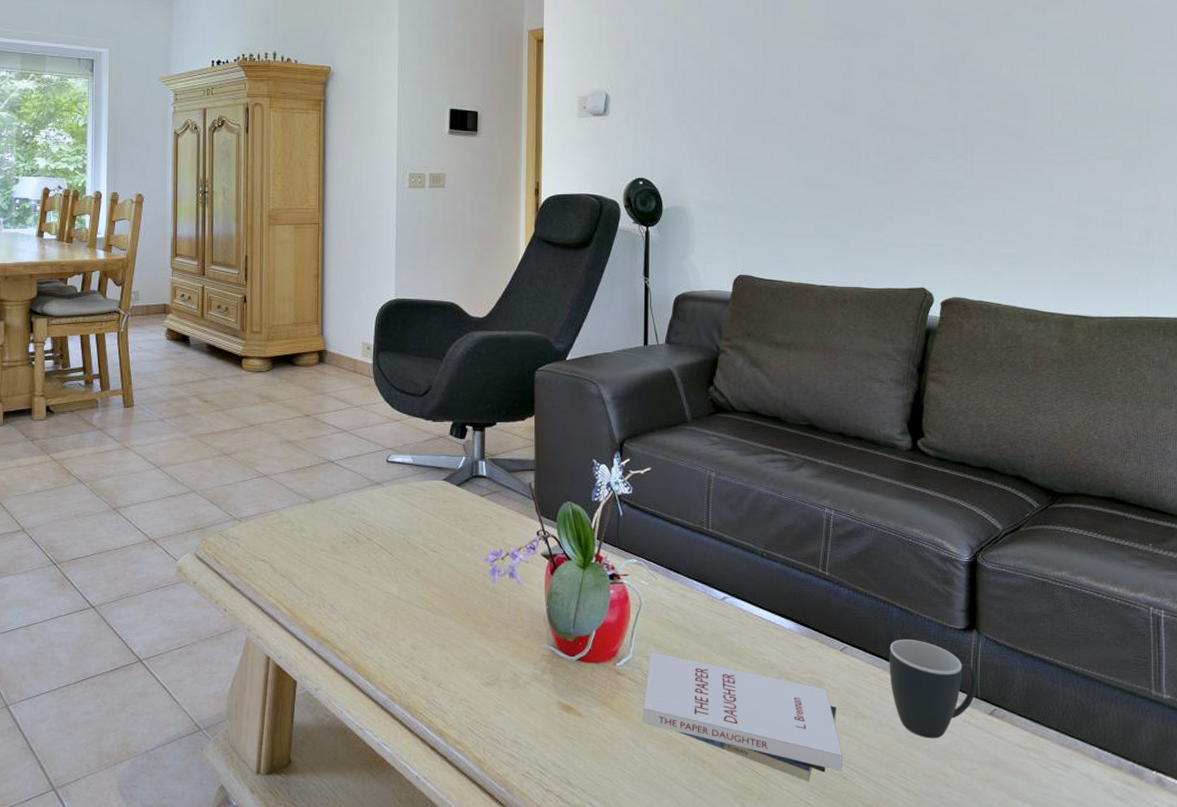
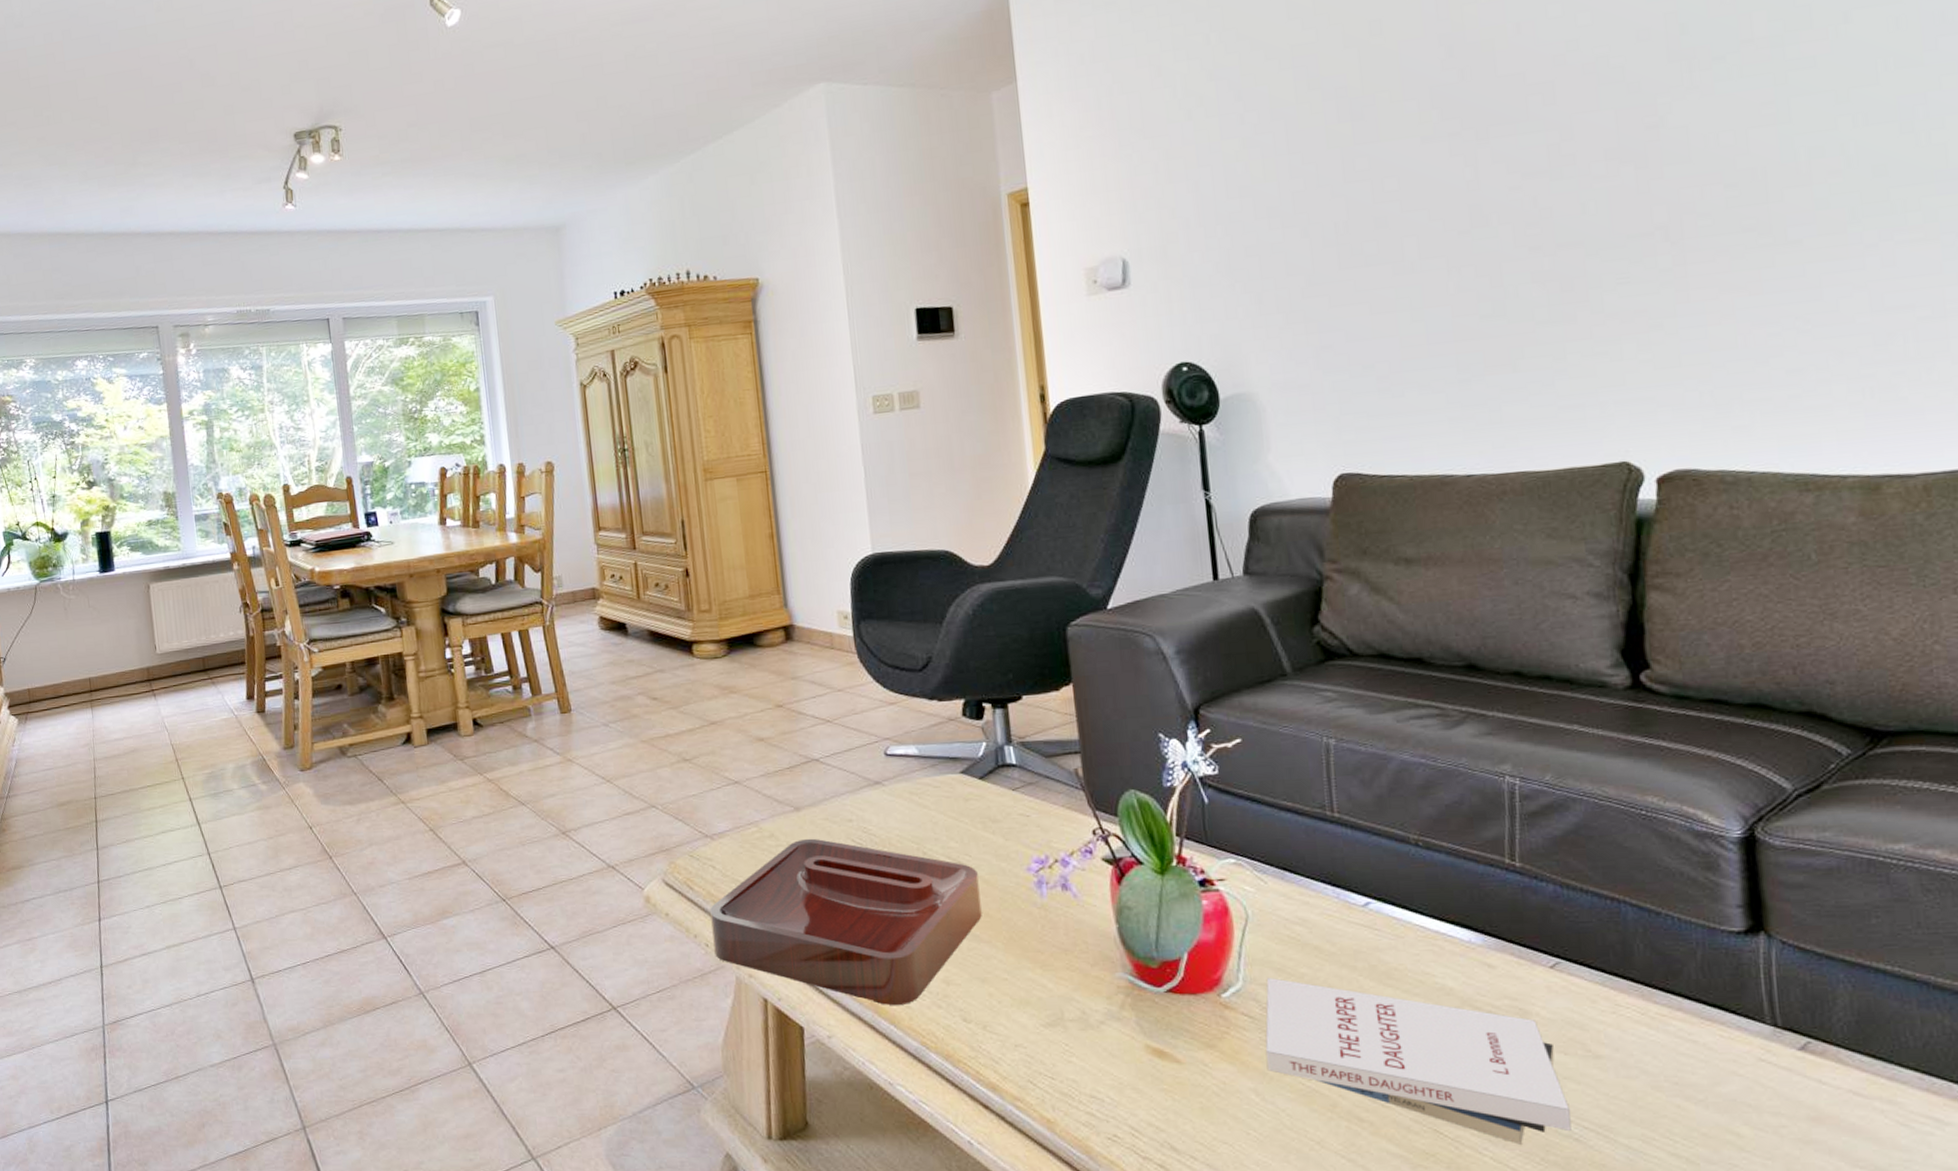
decorative tray: none [231,525,448,664] -> present [710,838,982,1005]
mug: present [889,639,978,739] -> none [1627,948,1776,1085]

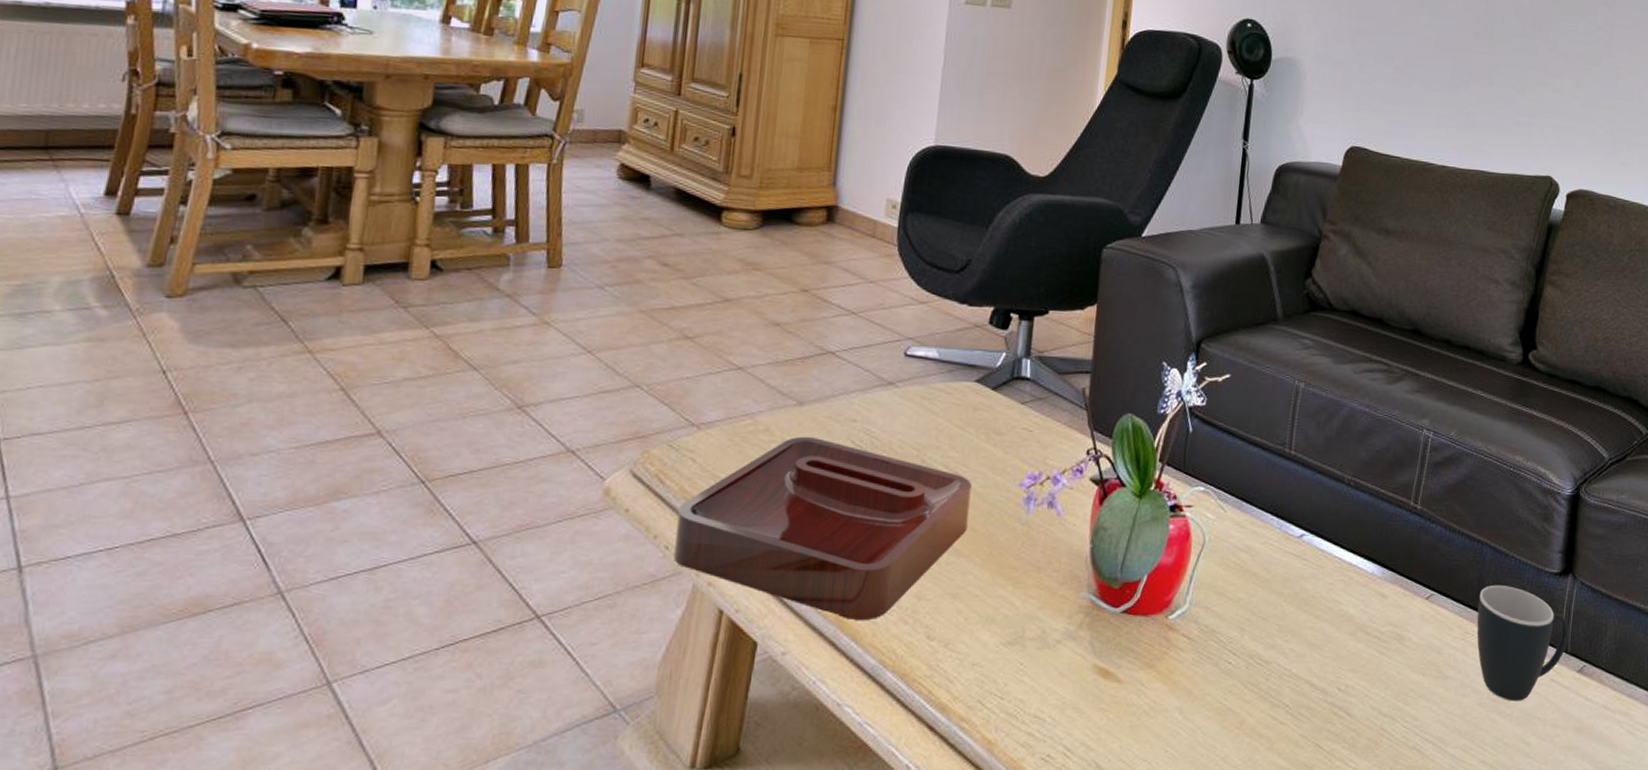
books: present [1265,978,1572,1145] -> none [1193,602,1418,756]
mug: none [1627,948,1776,1085] -> present [1476,584,1569,702]

